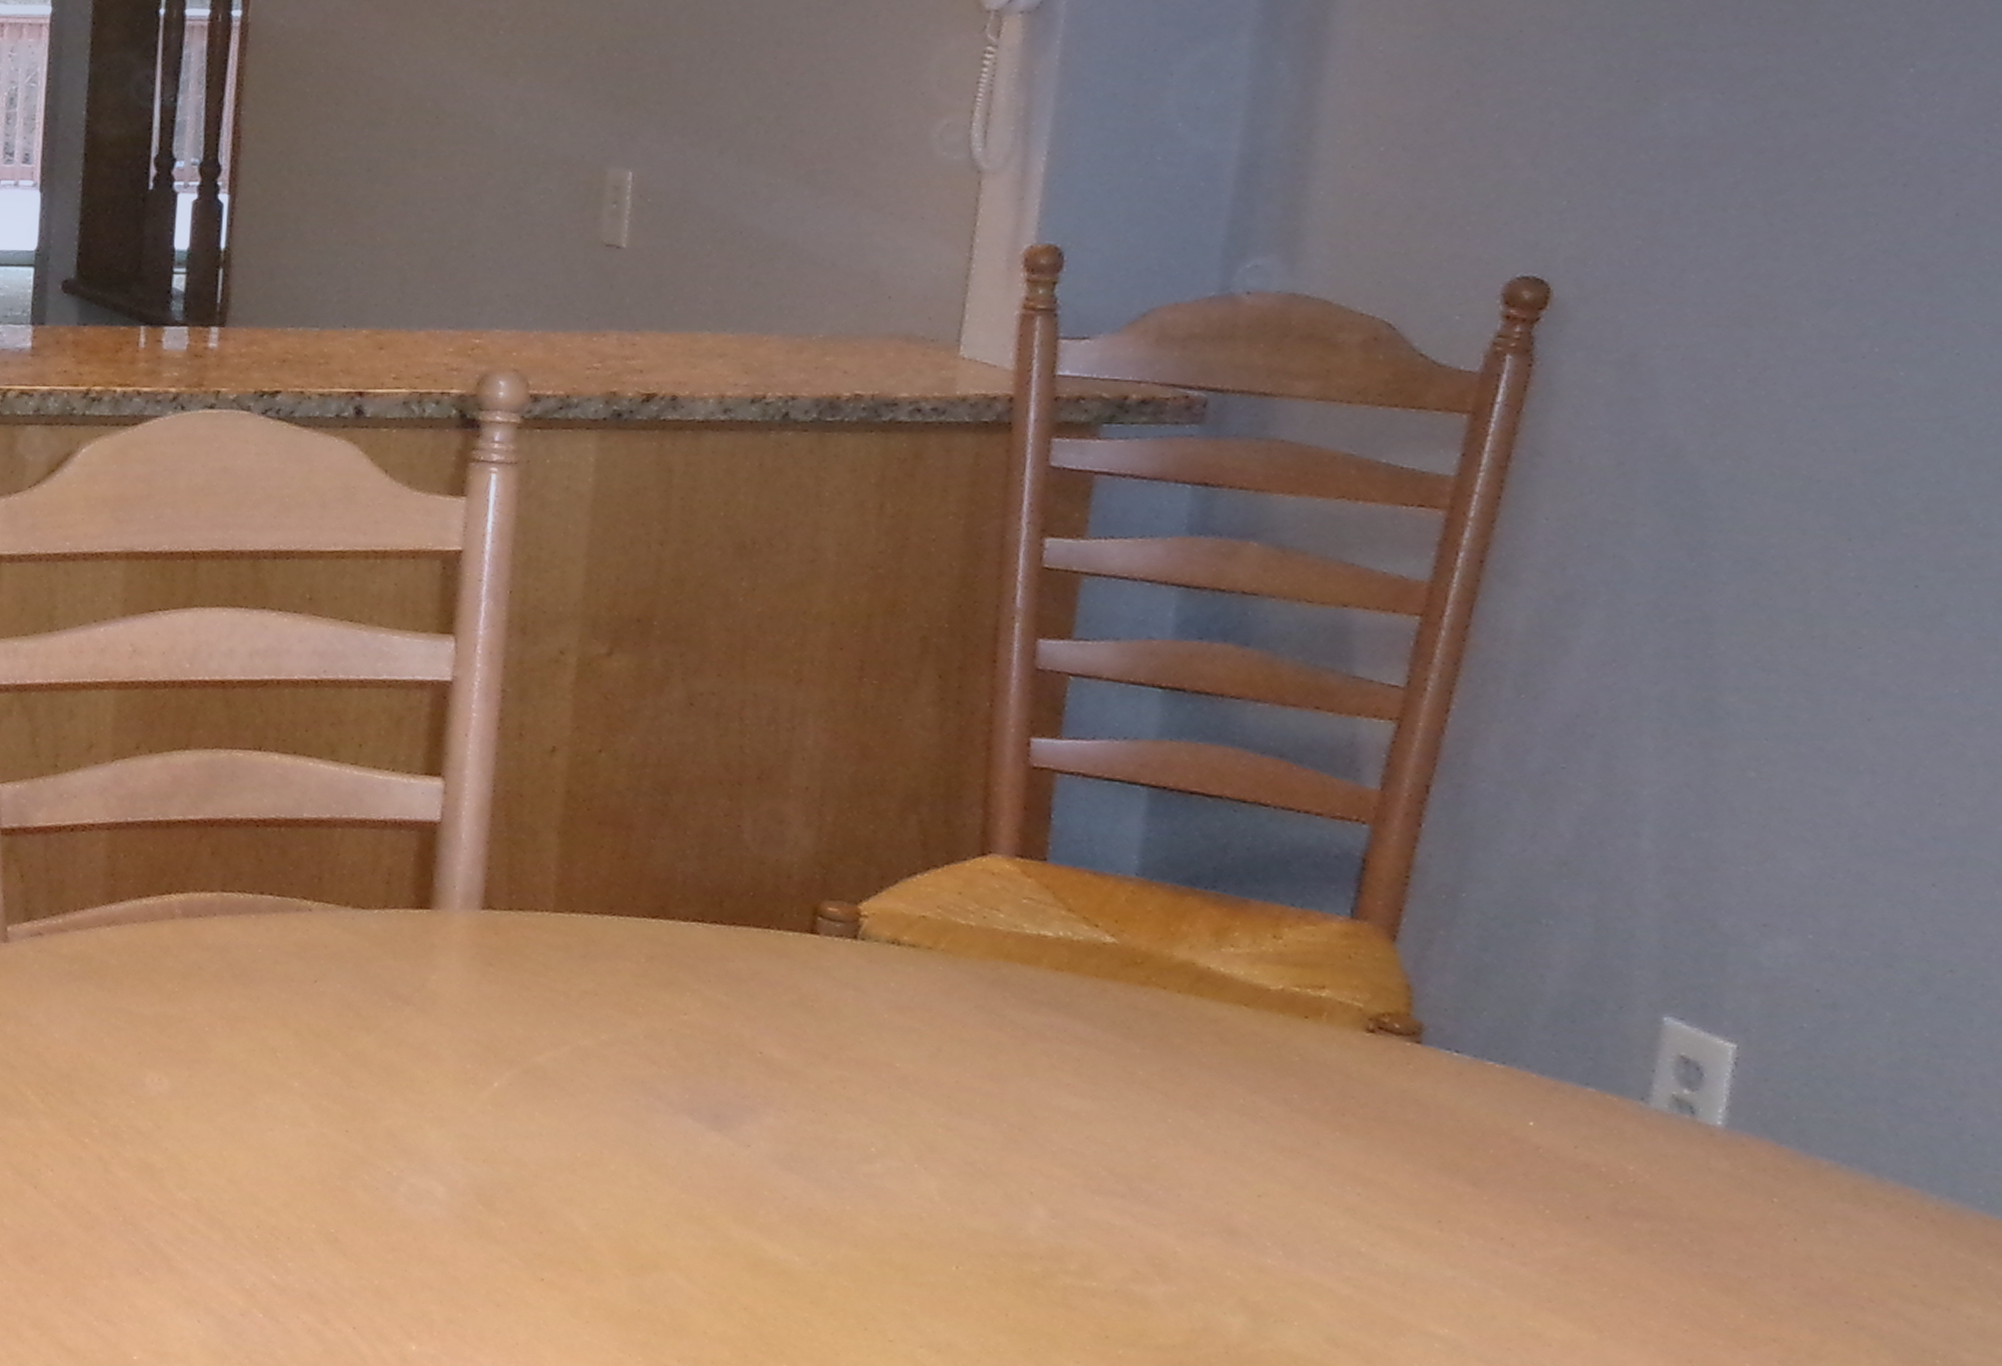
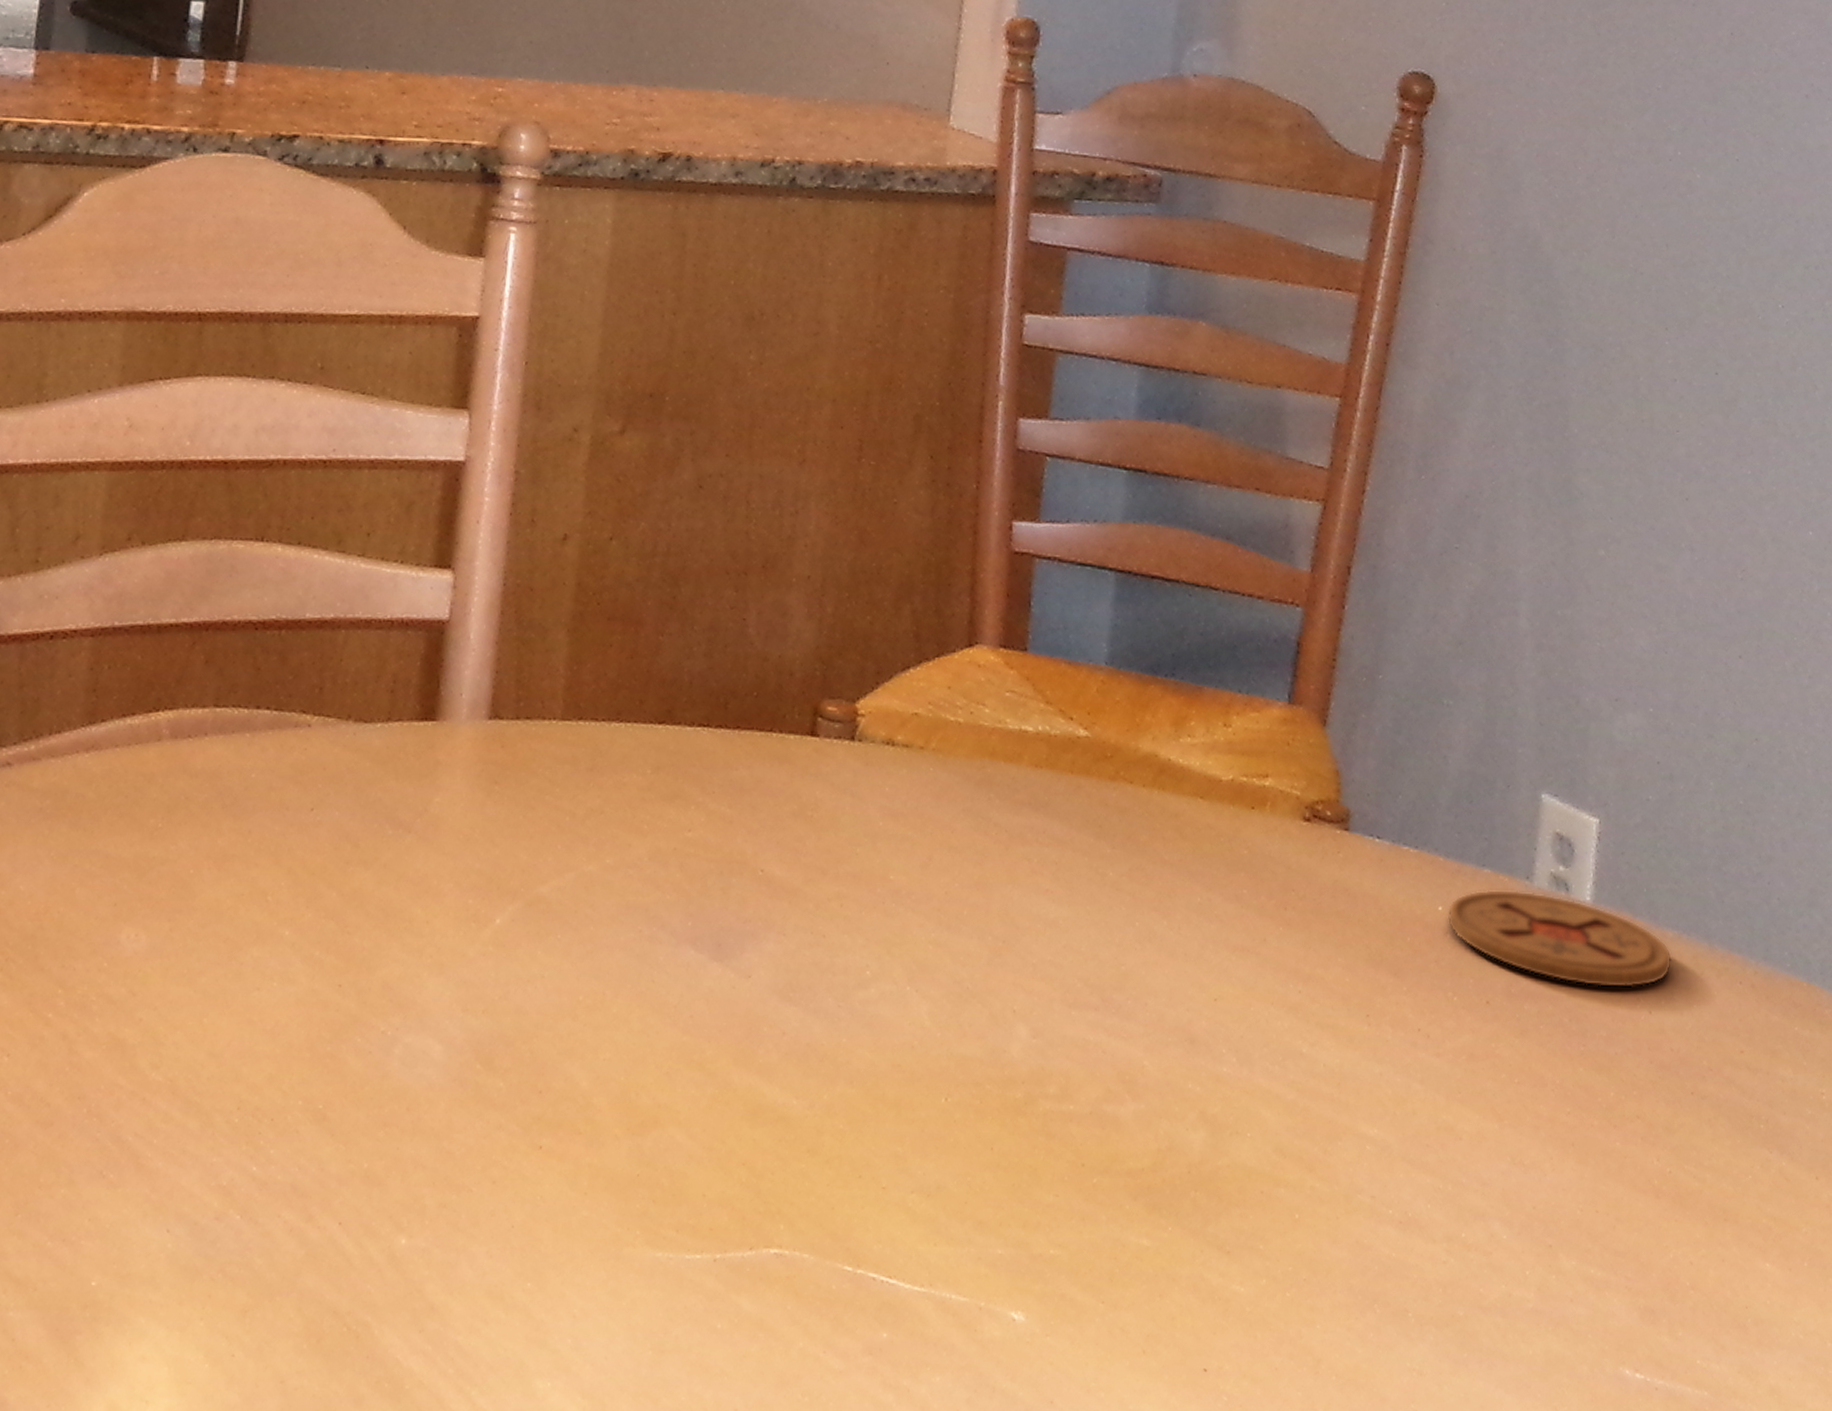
coaster: none [1539,1108,1827,1214] -> present [1447,889,1673,989]

